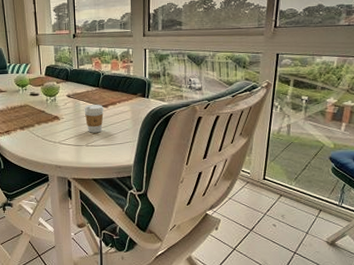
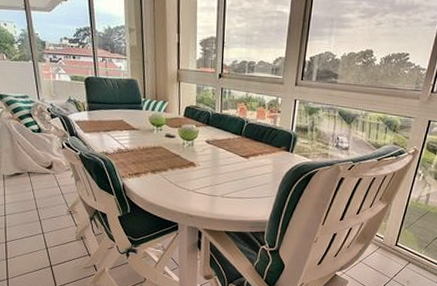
coffee cup: present [84,104,104,133] -> none [223,153,244,184]

